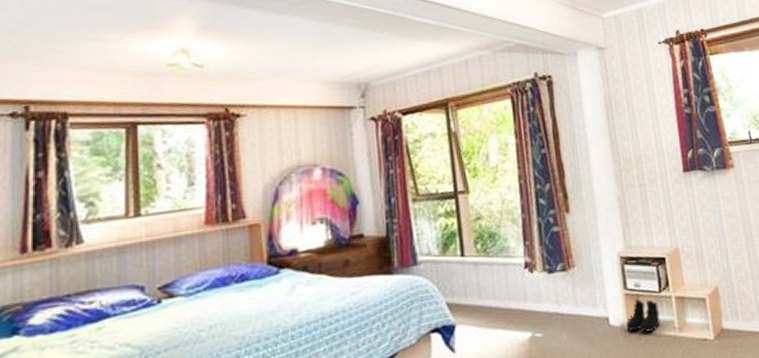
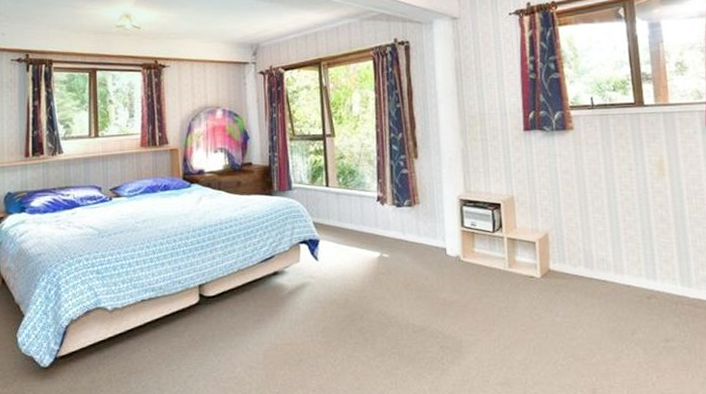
boots: present [626,299,661,333] -> none [461,236,492,265]

